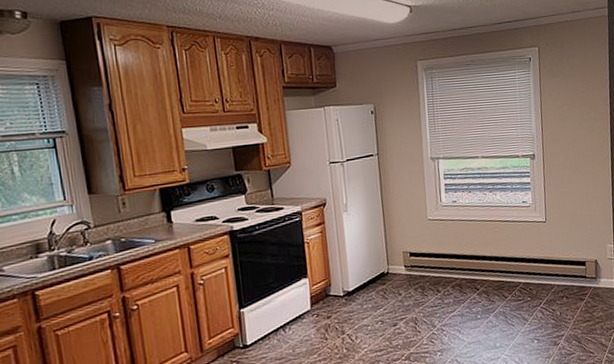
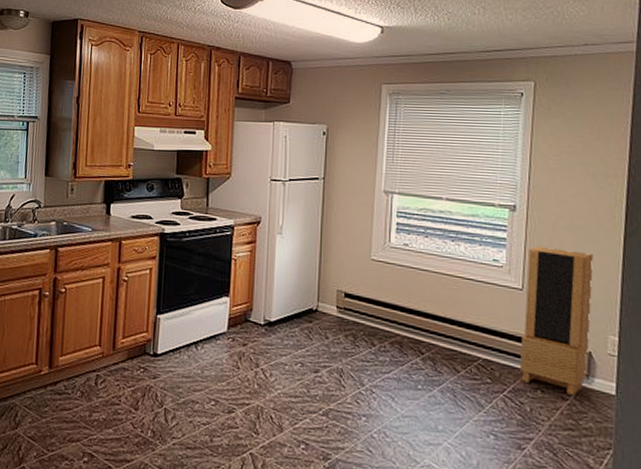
storage cabinet: none [547,183,596,296] -> present [519,246,594,396]

